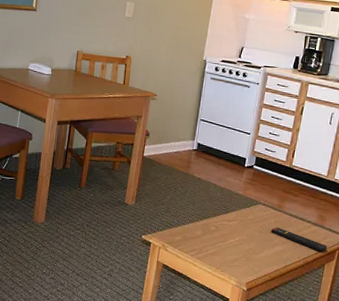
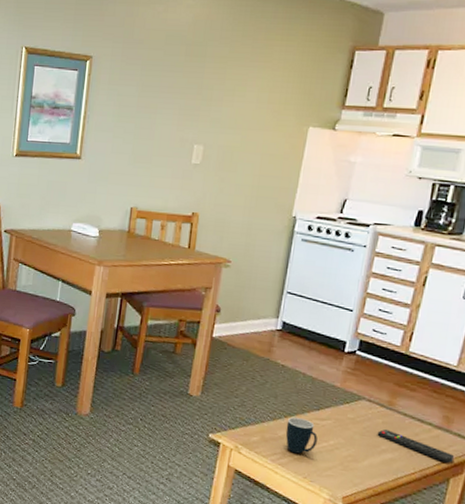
mug: none [202,220,226,250] -> present [285,417,318,454]

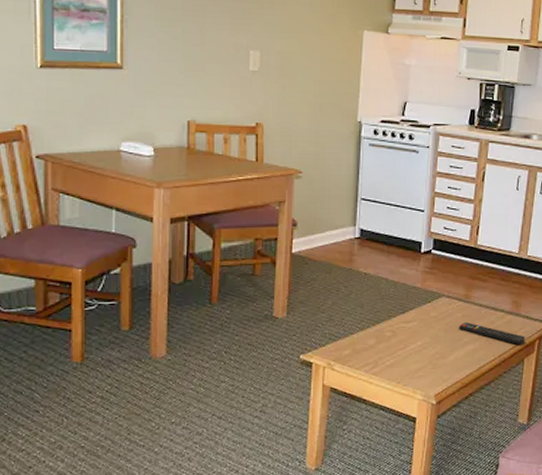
mug: present [285,417,318,454] -> none [375,324,406,360]

